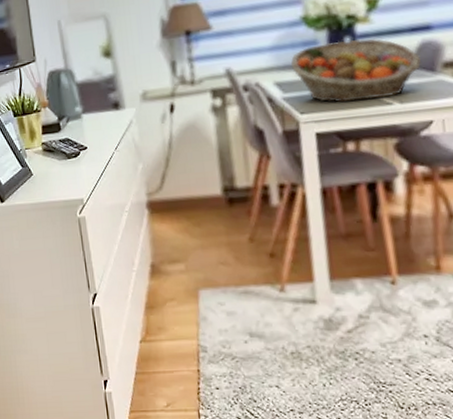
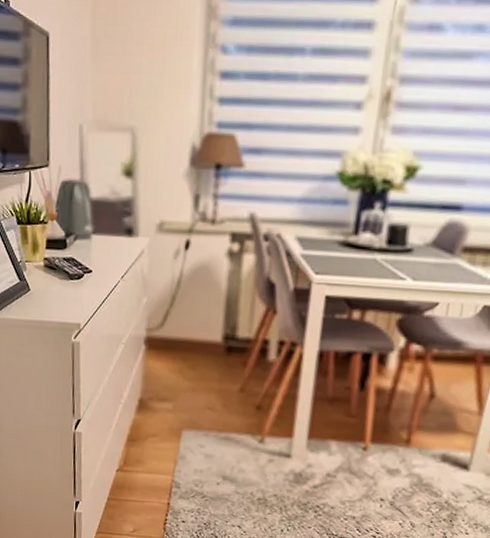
fruit basket: present [291,38,422,102] -> none [317,204,444,273]

